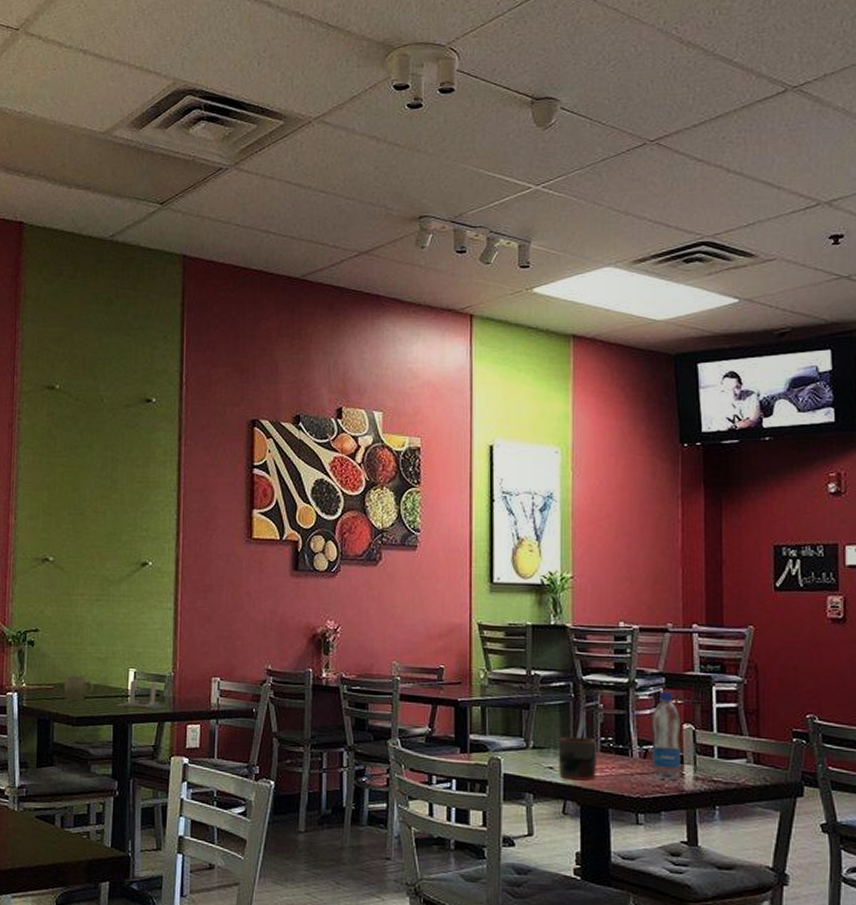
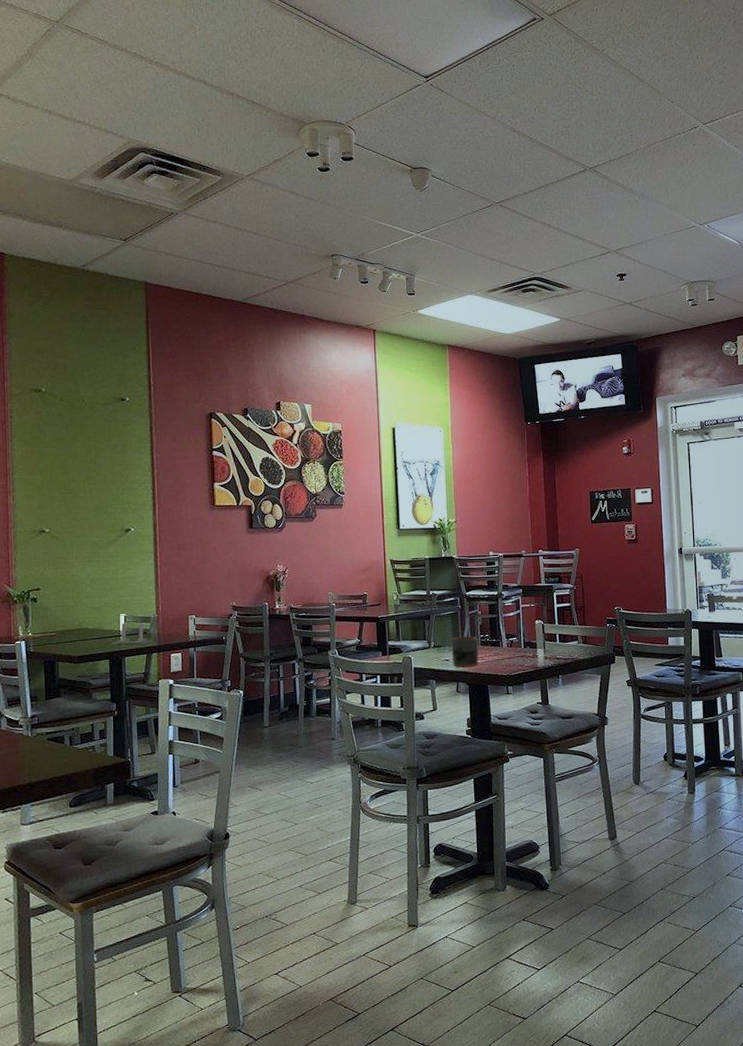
mug: present [63,676,94,701] -> none [65,623,91,644]
bottle: present [651,691,680,781] -> none [514,599,535,661]

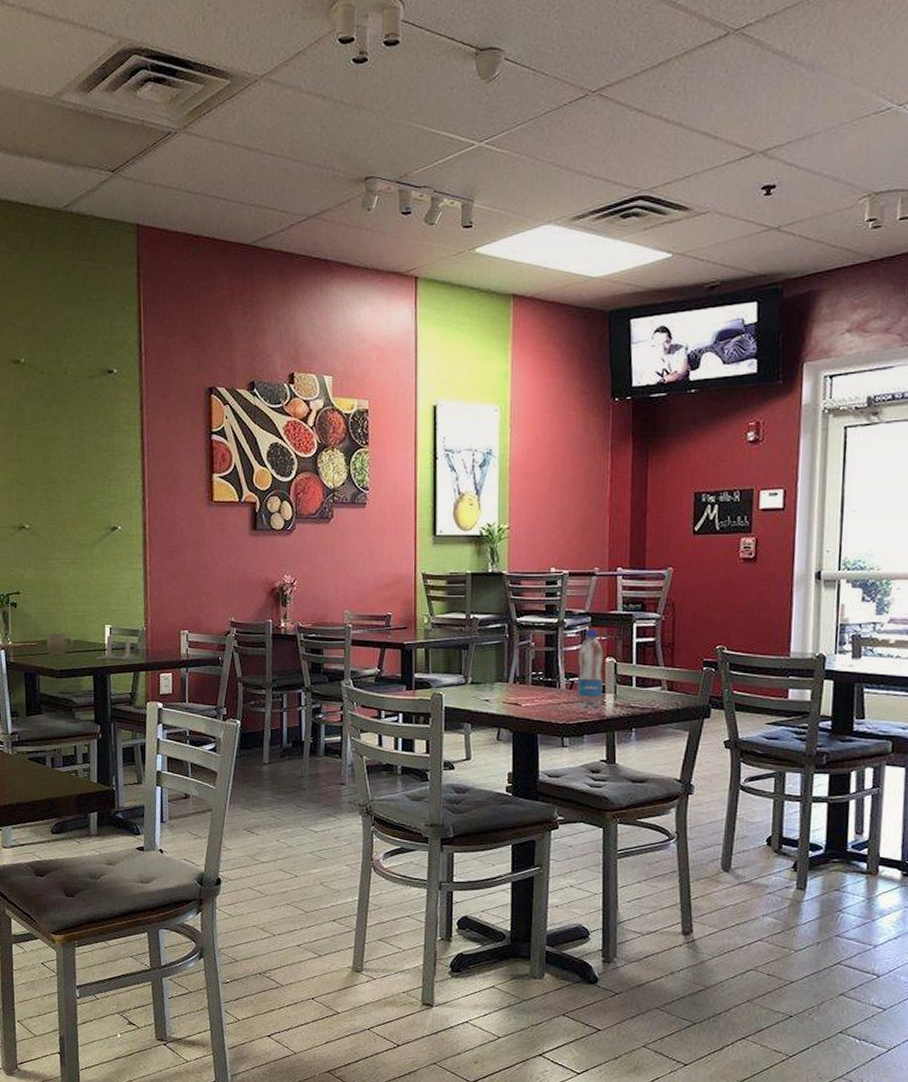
mug: none [65,623,91,644] -> present [46,633,74,656]
mug: present [451,636,479,668] -> none [493,672,528,711]
bottle: none [514,599,535,661] -> present [576,629,604,708]

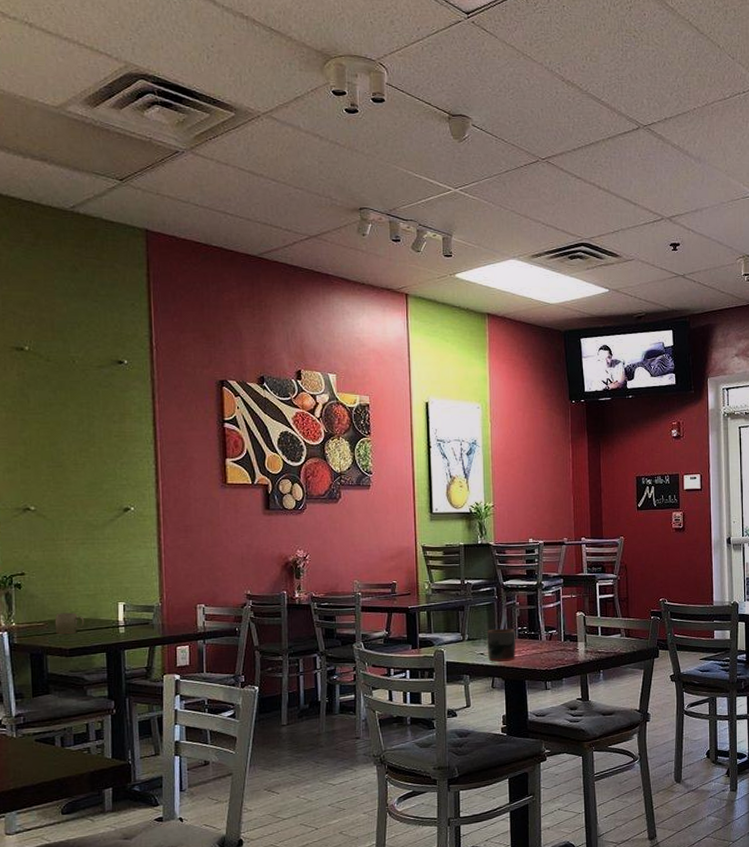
napkin holder: present [95,635,141,660] -> none [108,612,157,637]
mug: none [493,672,528,711] -> present [486,628,516,662]
bottle: present [576,629,604,708] -> none [554,589,575,655]

